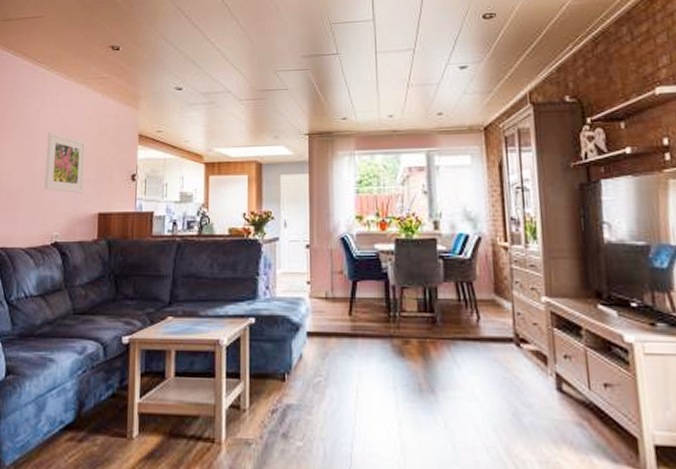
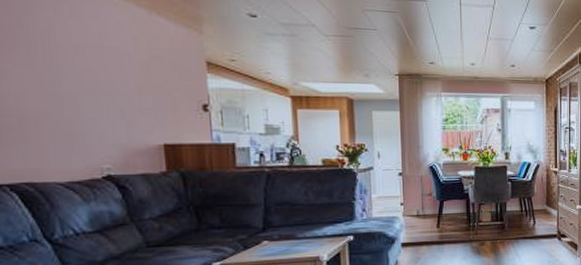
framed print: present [44,132,86,193] -> none [73,50,138,122]

